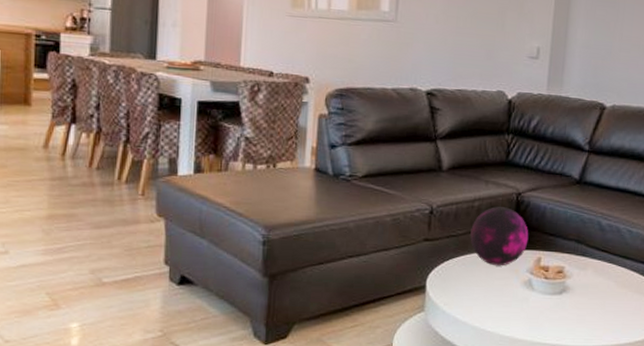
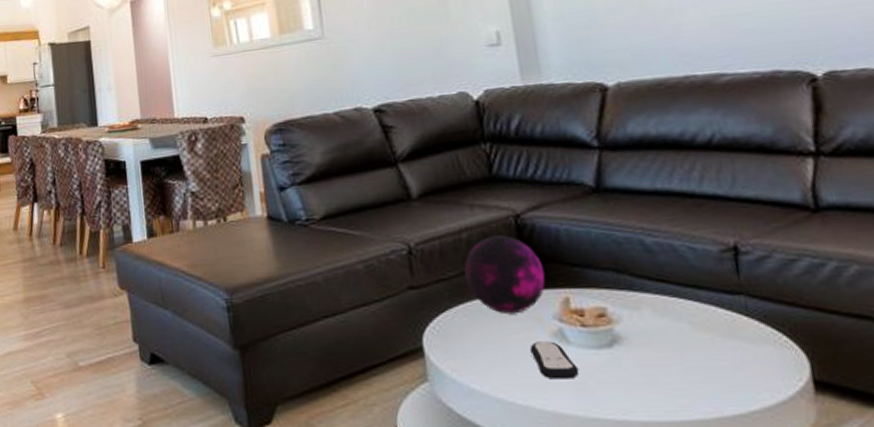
remote control: none [504,287,536,315] -> present [529,341,580,380]

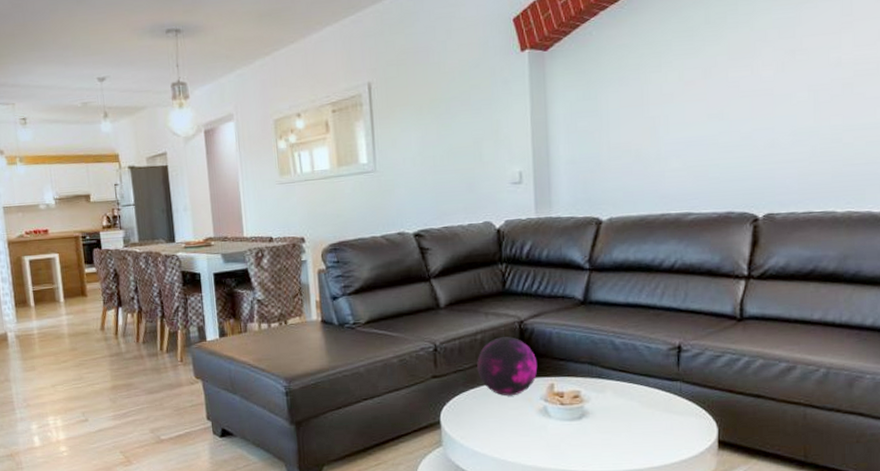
remote control: present [529,341,580,380] -> none [520,416,555,443]

